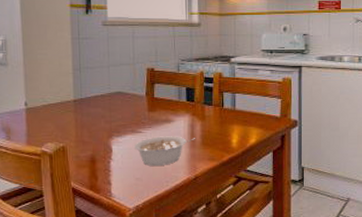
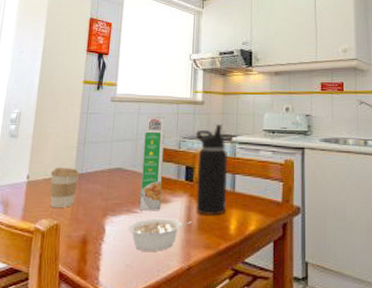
coffee cup: none [49,93,79,131] -> present [50,167,80,208]
cereal box: none [140,39,165,131] -> present [140,116,166,211]
water bottle: none [194,46,227,132] -> present [195,125,227,216]

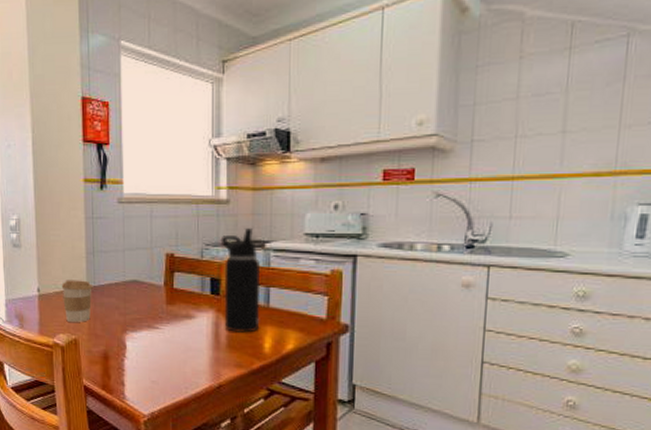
legume: present [128,218,193,251] -> none [151,334,221,369]
cereal box: present [140,116,166,211] -> none [159,219,185,327]

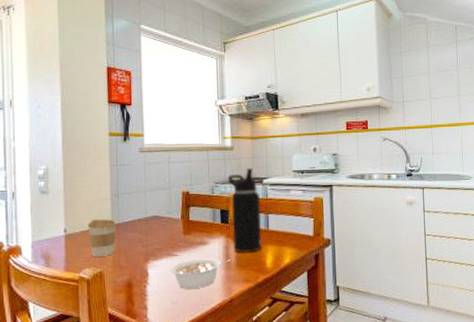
legume: none [151,334,221,369] -> present [170,258,231,289]

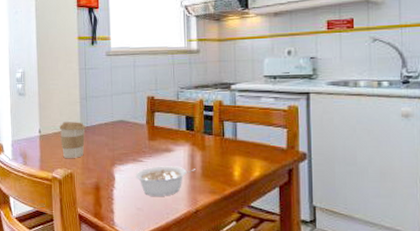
water bottle: present [227,168,261,253] -> none [193,73,229,163]

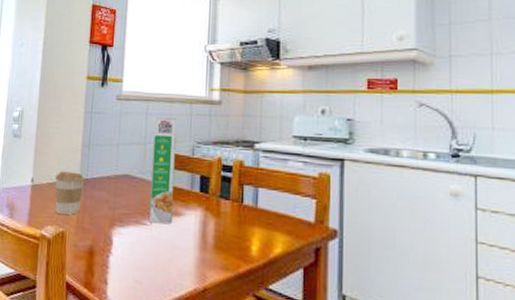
legume: present [136,166,197,196] -> none [137,232,208,269]
cereal box: none [141,67,165,160] -> present [149,116,178,224]

